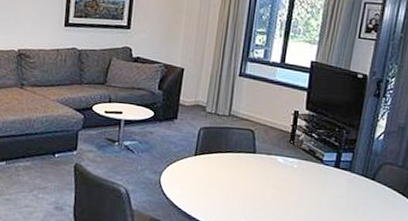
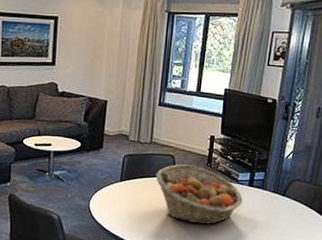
fruit basket: none [233,140,328,207] -> present [155,164,243,224]

